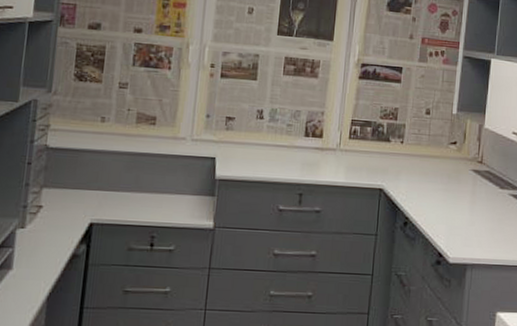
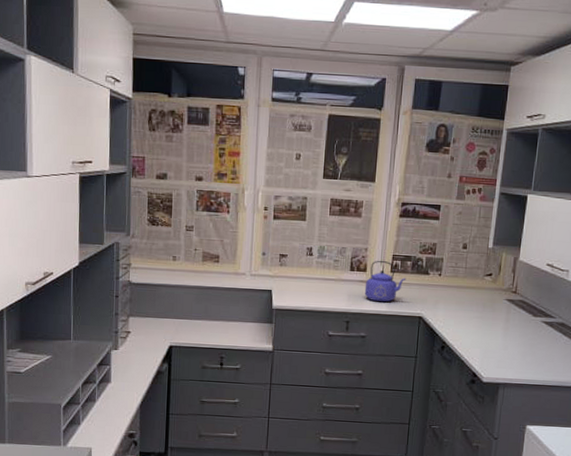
kettle: none [320,125,366,173] -> present [364,260,407,303]

